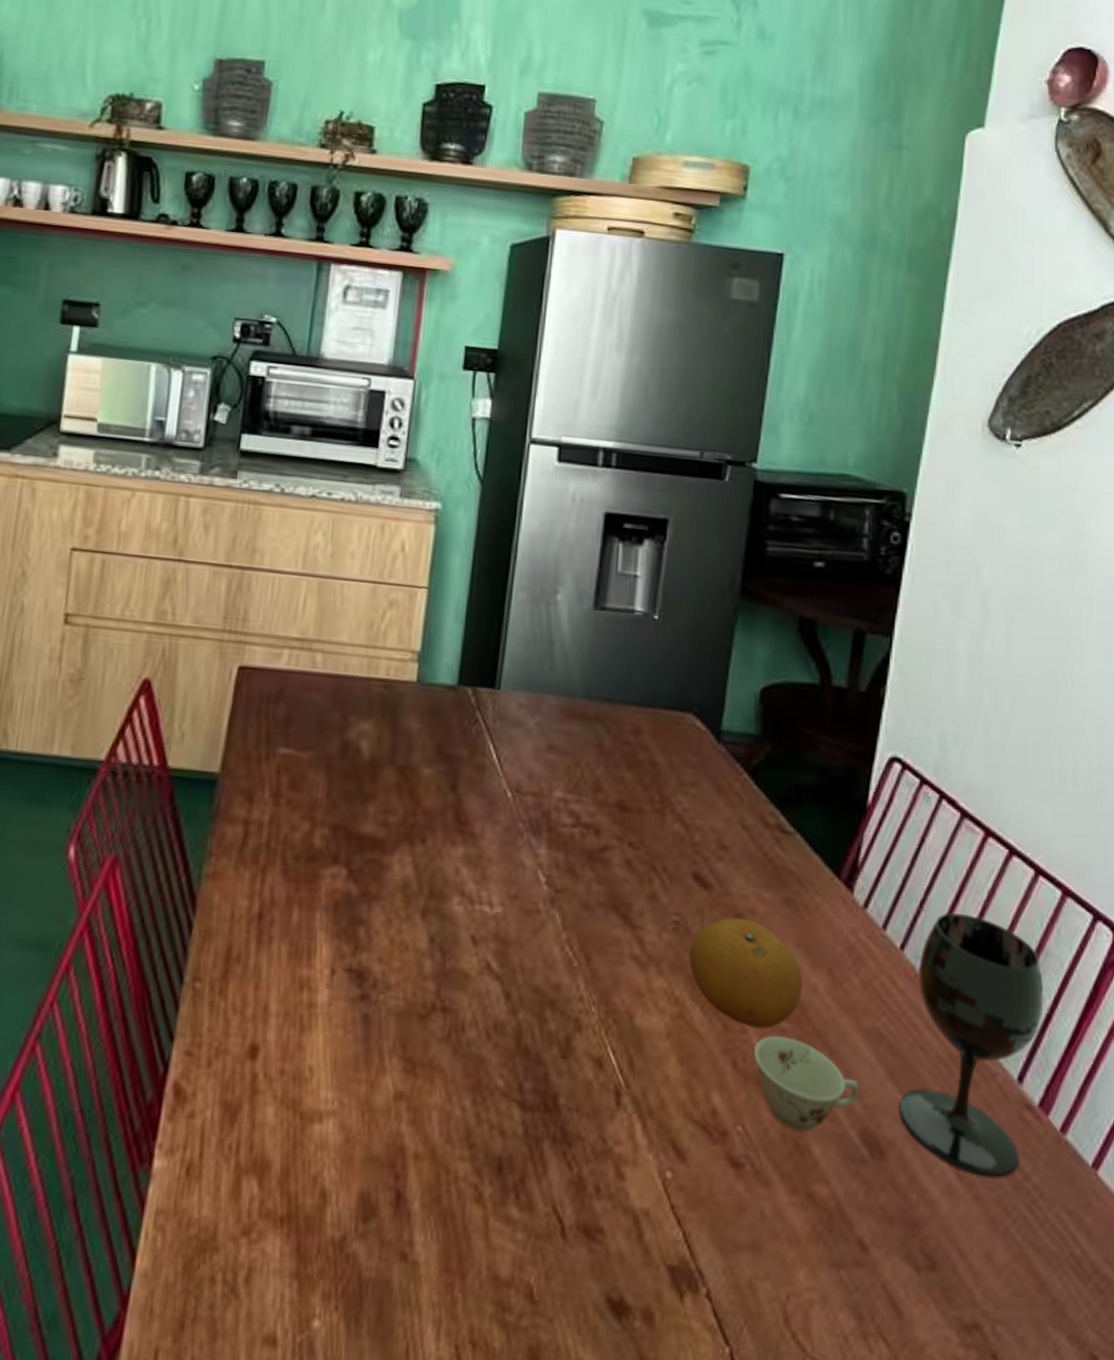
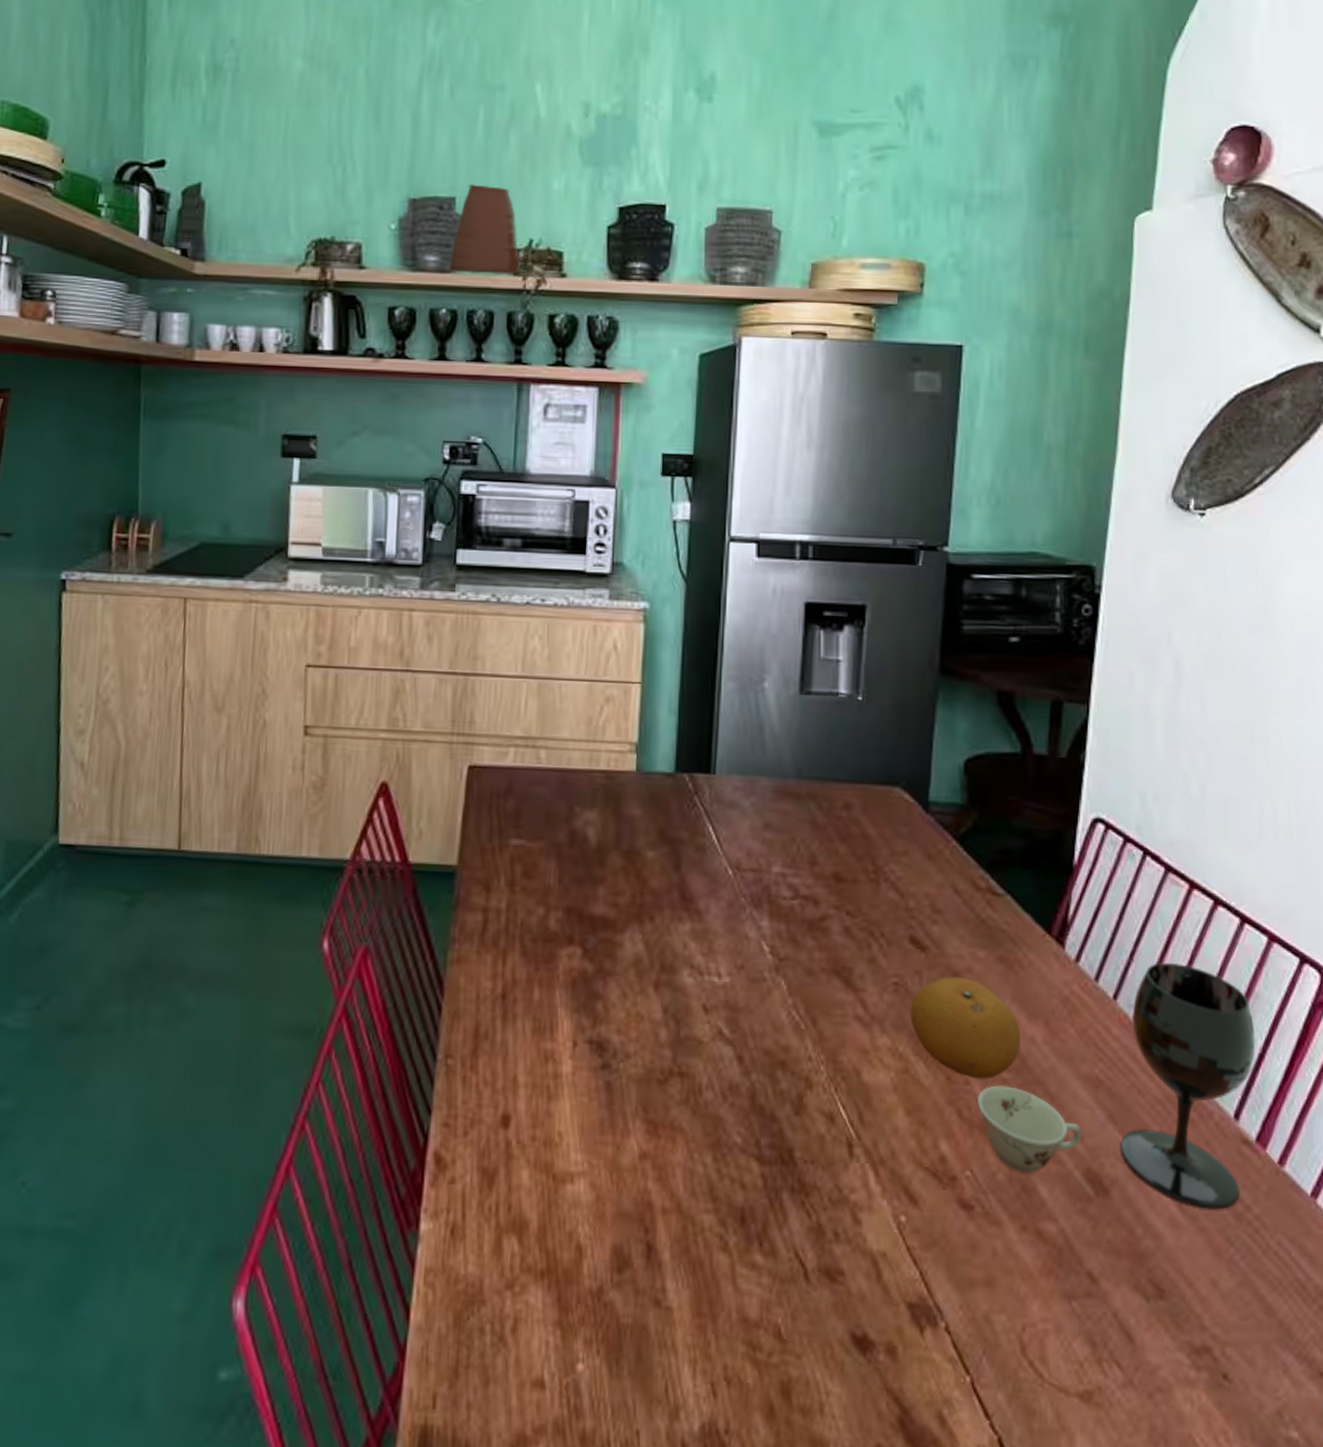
decorative vase: none [252,48,329,147] -> present [449,183,520,275]

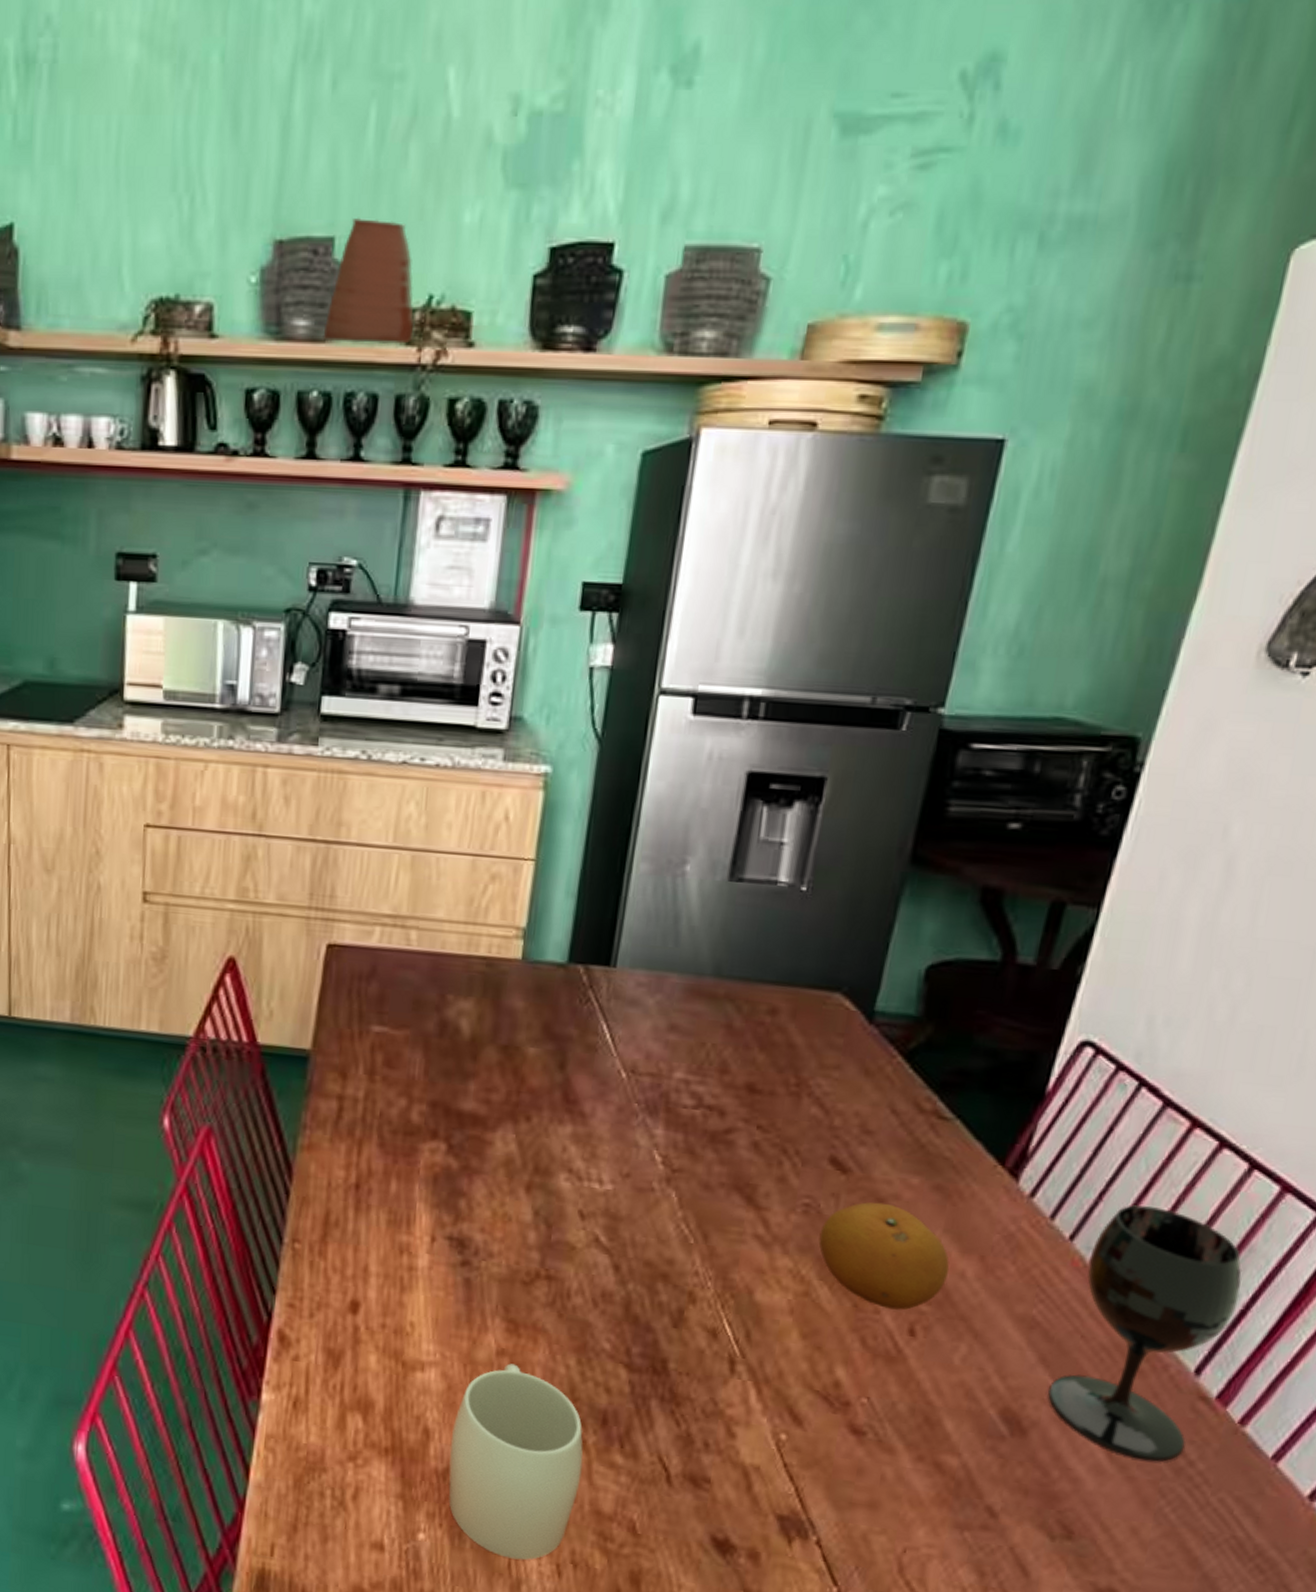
mug: none [602,1167,727,1383] -> present [448,1363,583,1560]
teacup: present [977,1085,1082,1174] -> none [886,1317,1005,1408]

